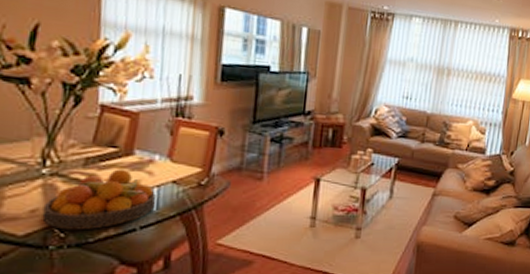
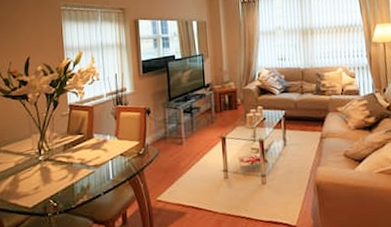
fruit bowl: present [42,169,156,230] -> none [42,150,112,200]

